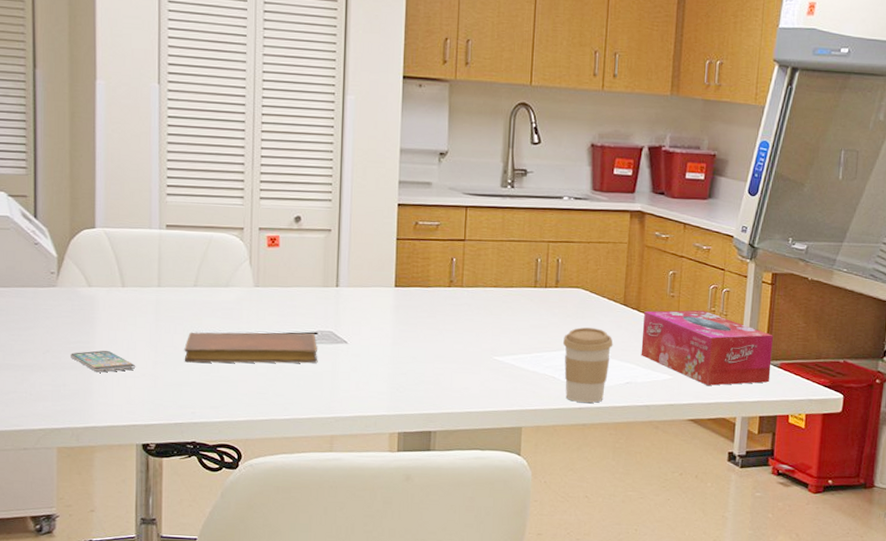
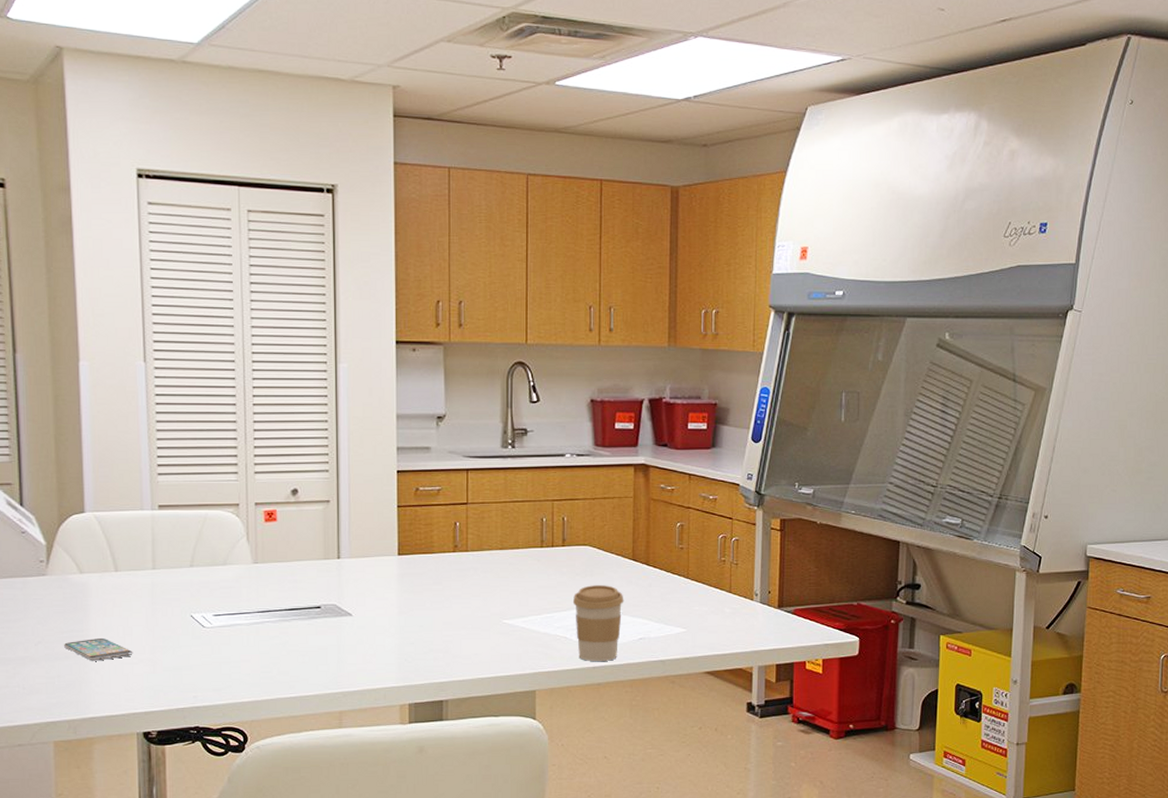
notebook: present [184,331,318,364] -> none [183,607,323,645]
tissue box: present [641,310,773,386] -> none [653,560,785,636]

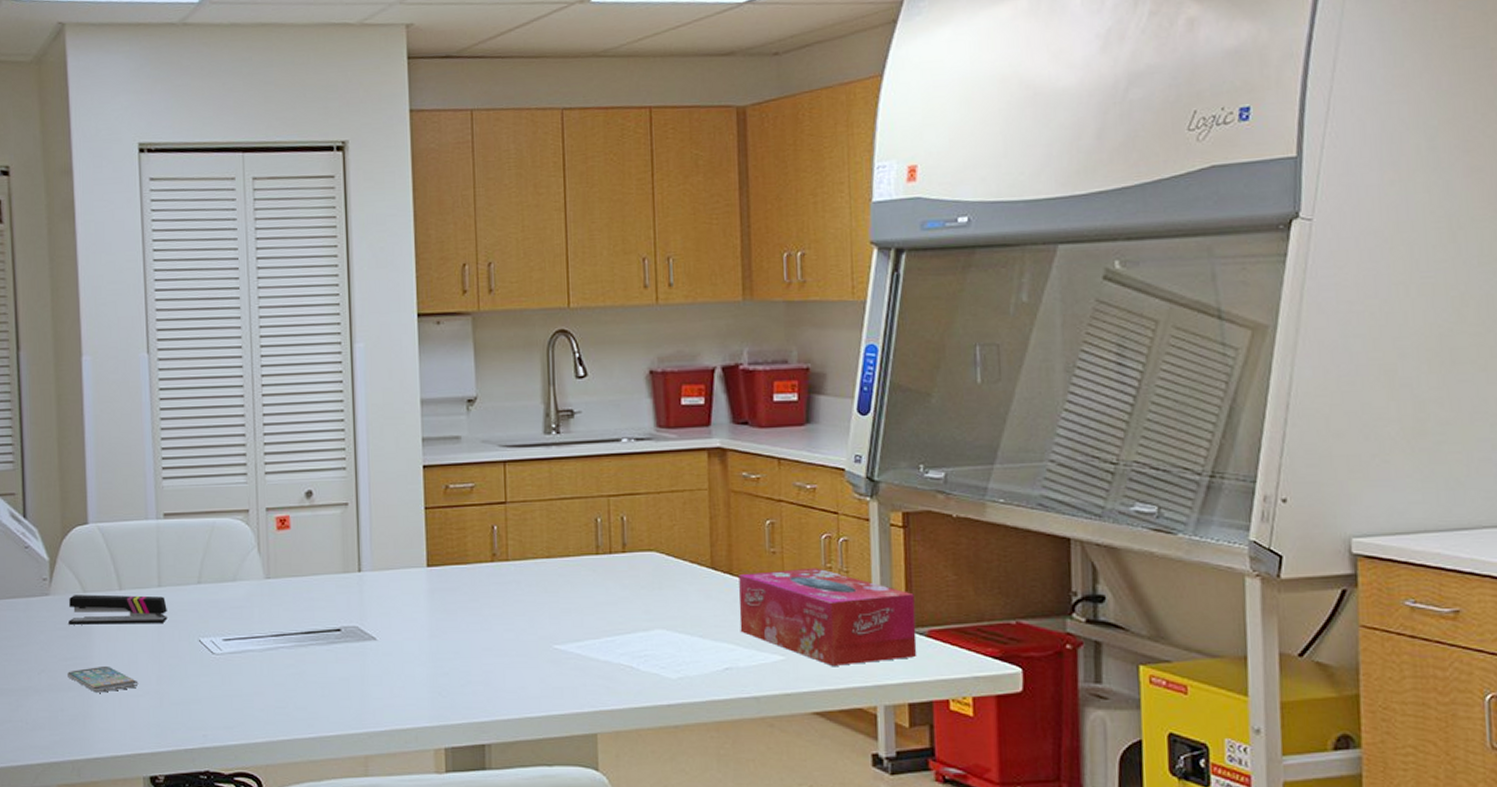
stapler: none [65,575,161,602] -> present [69,594,167,625]
coffee cup: present [572,585,624,661] -> none [638,600,703,697]
tissue box: none [653,560,785,636] -> present [738,567,917,666]

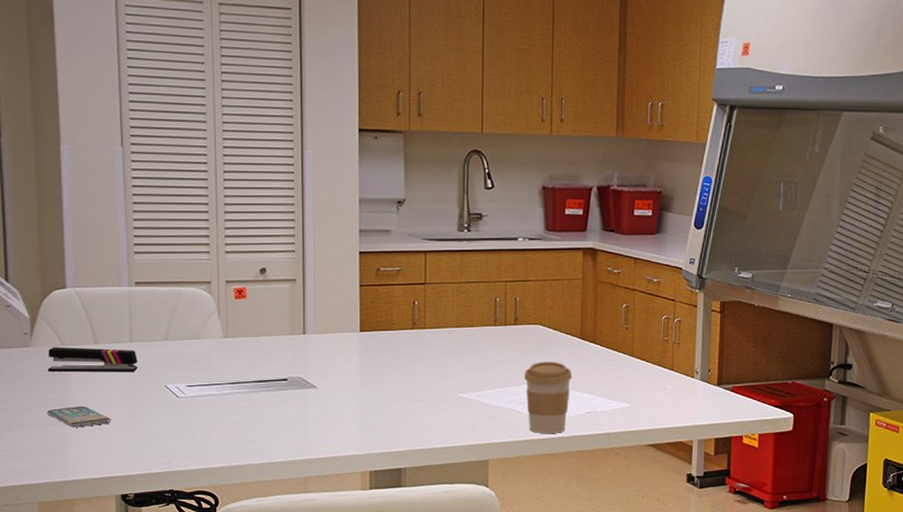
coffee cup: none [638,600,703,697] -> present [524,362,573,433]
tissue box: present [738,567,917,666] -> none [599,340,724,411]

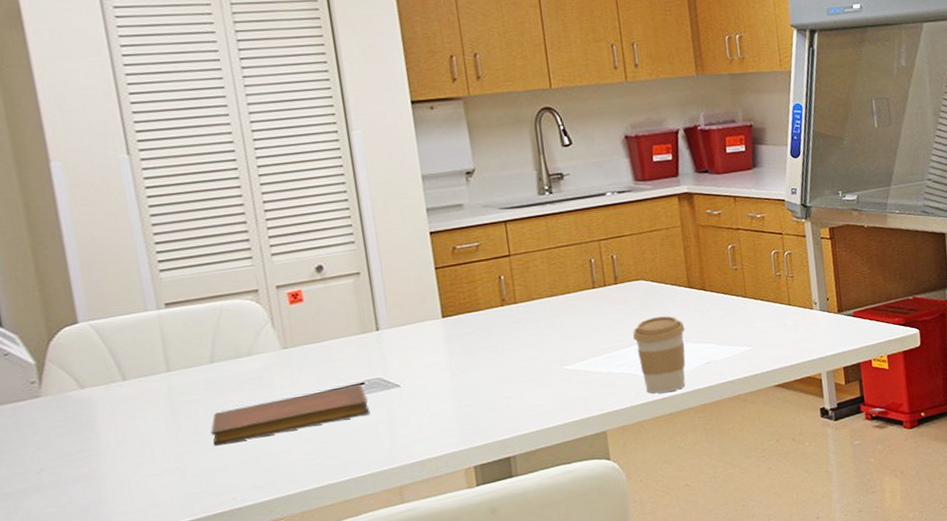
smartphone: present [47,405,112,428] -> none [72,453,156,480]
stapler: present [48,347,138,372] -> none [65,380,181,422]
notebook: none [158,379,289,414] -> present [211,383,370,446]

